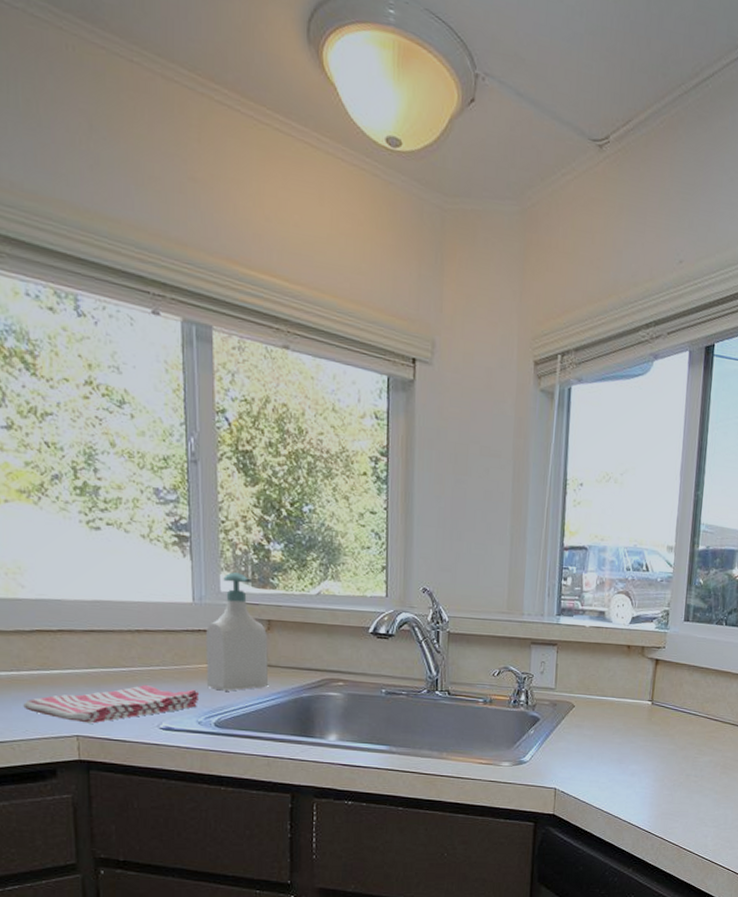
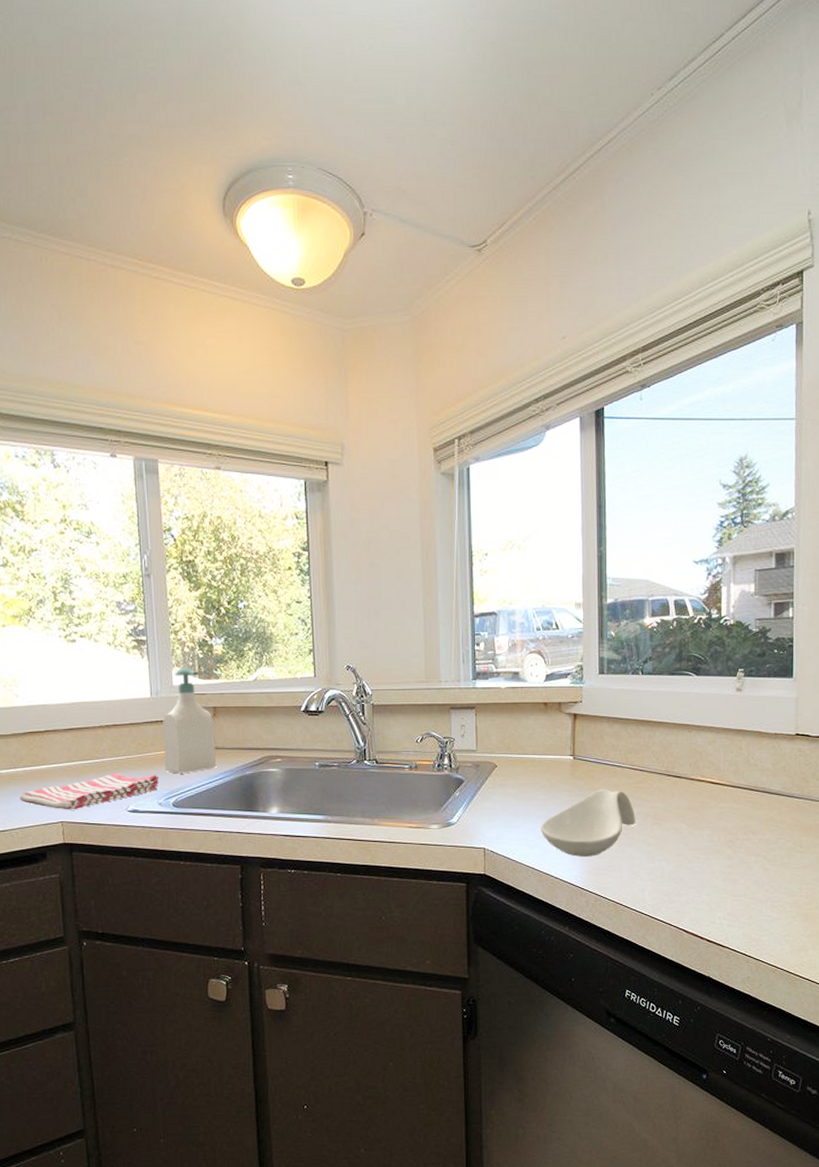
spoon rest: none [613,736,706,802] -> present [540,789,635,857]

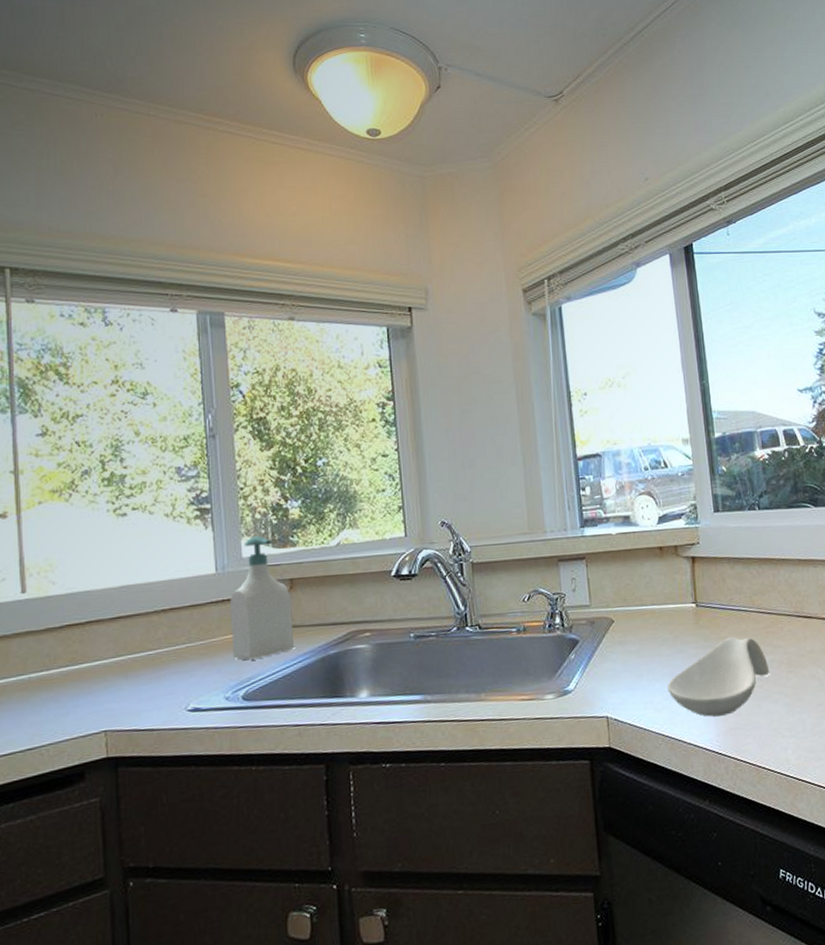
dish towel: present [19,773,160,810] -> none [52,663,227,716]

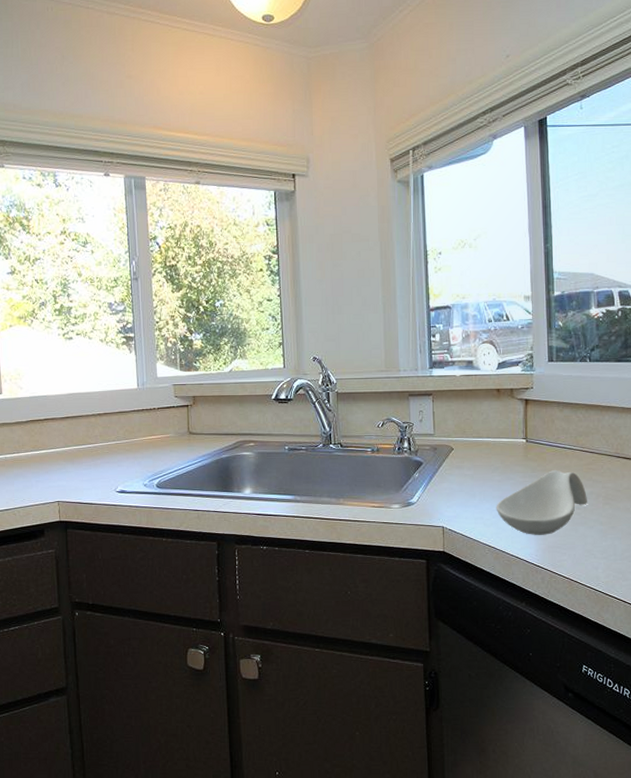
soap bottle: present [230,536,295,661] -> none [148,361,196,457]

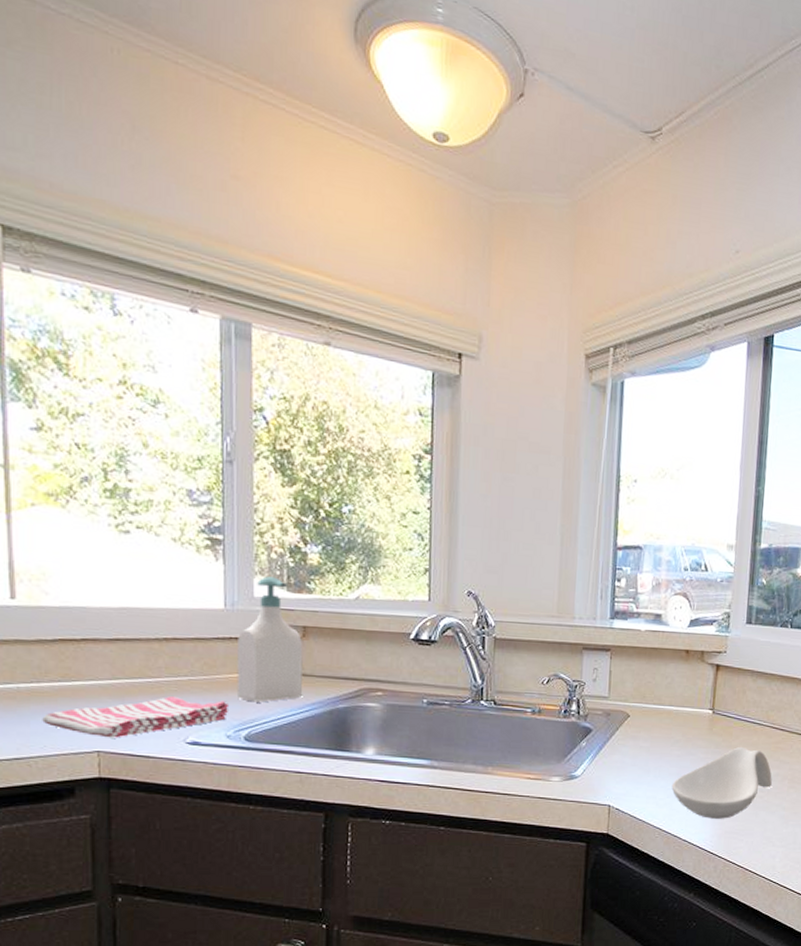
dish towel: none [22,457,145,491] -> present [42,697,230,738]
soap bottle: none [148,361,196,457] -> present [236,576,303,703]

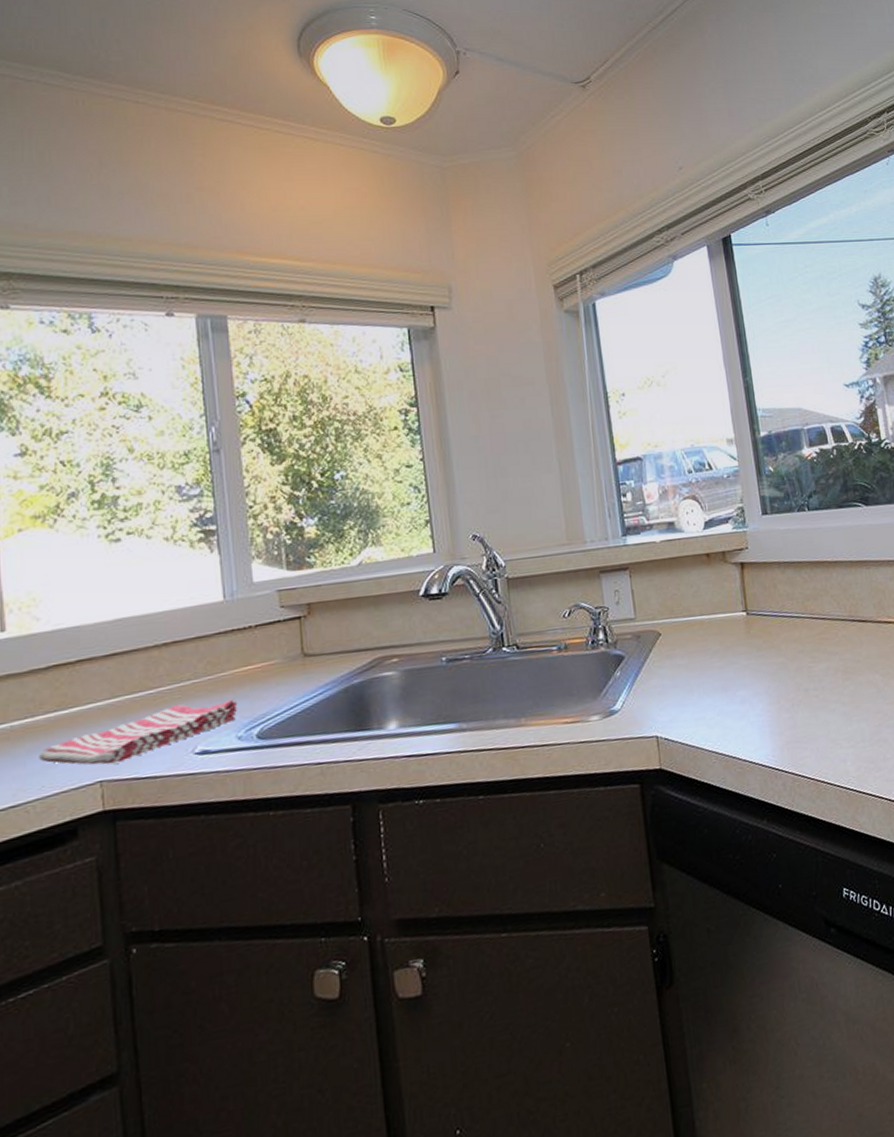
soap bottle: present [236,576,303,703] -> none [240,558,315,695]
spoon rest: present [671,747,772,819] -> none [719,645,825,731]

